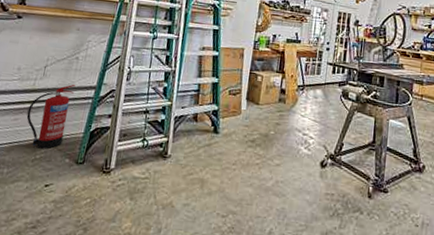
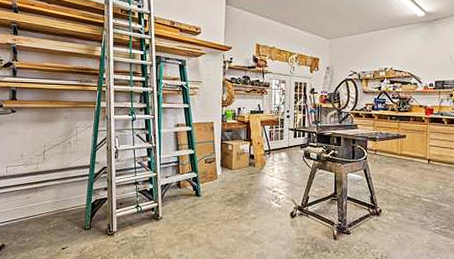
fire extinguisher: present [26,85,75,149] -> none [36,165,72,220]

